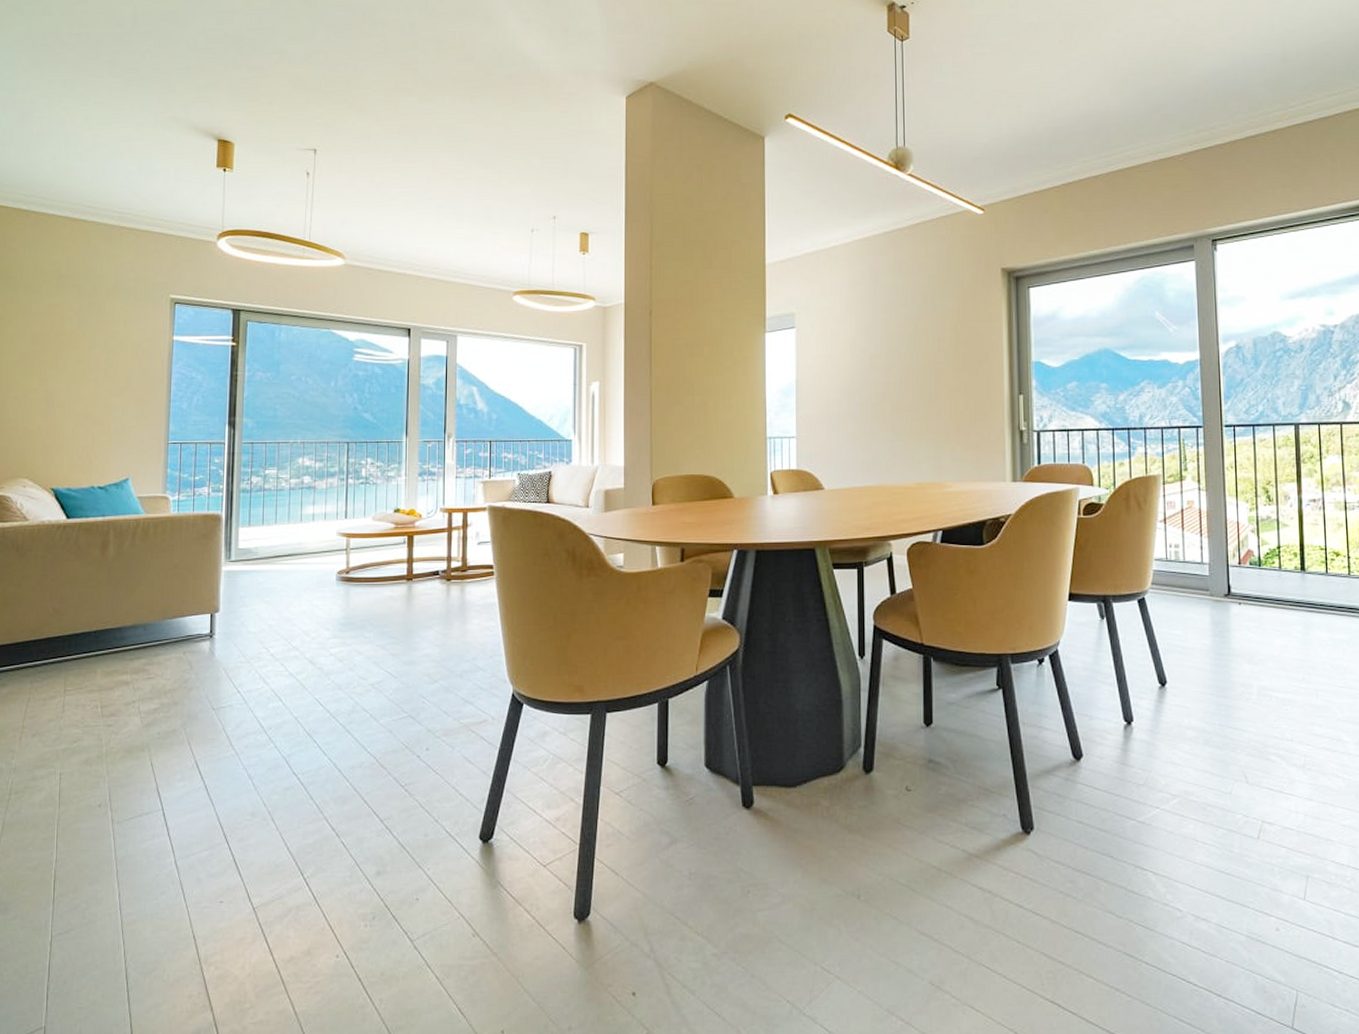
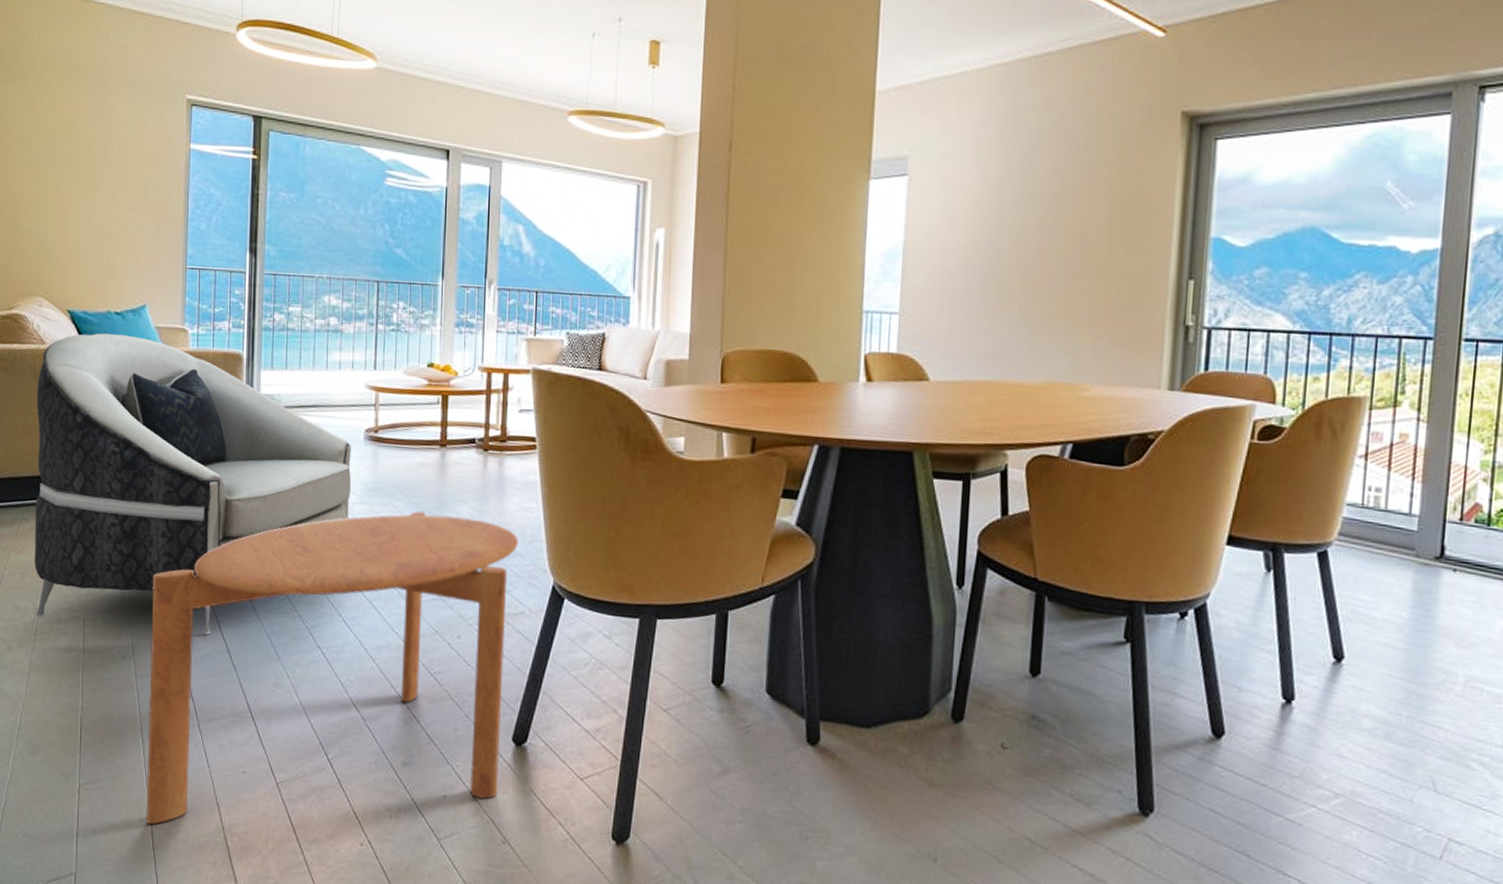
armchair: none [10,506,325,778] -> present [34,333,352,635]
side table: none [120,639,480,967] -> present [146,511,518,825]

